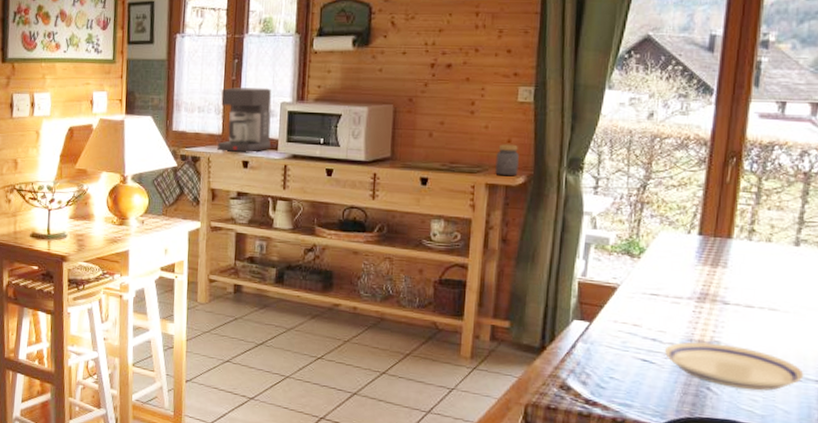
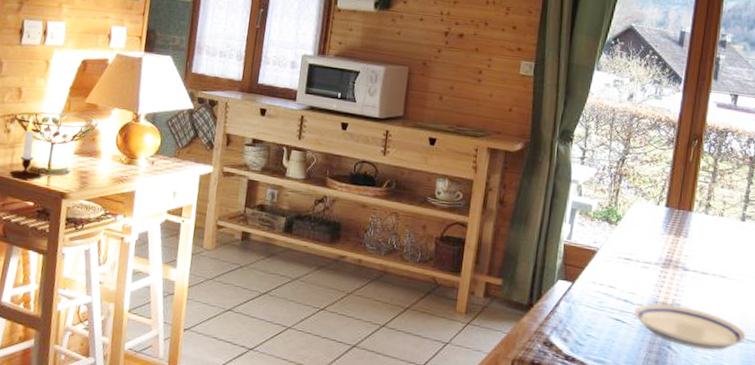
candle: none [14,185,48,246] -> present [9,116,49,180]
coffee maker: present [217,87,272,154] -> none [236,35,295,102]
jar: present [495,144,519,177] -> none [496,112,518,143]

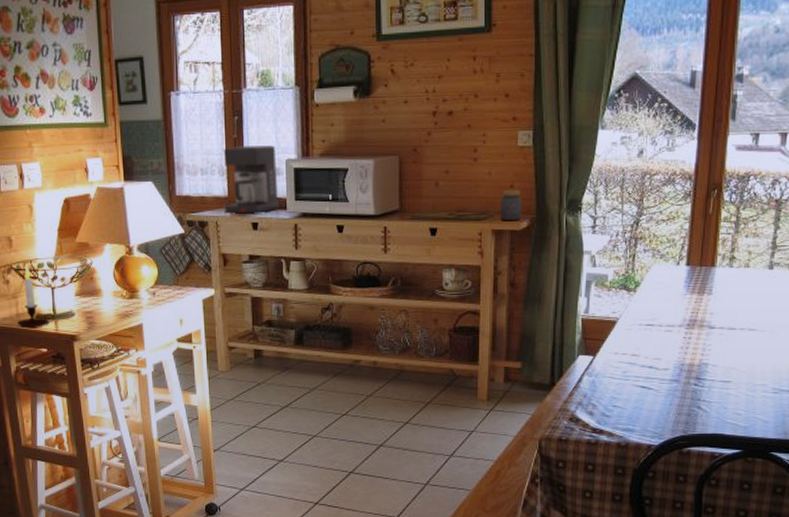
coffee maker: none [236,35,295,102] -> present [224,145,279,215]
jar: none [496,112,518,143] -> present [500,189,522,222]
plate: present [635,303,746,350] -> none [661,365,779,404]

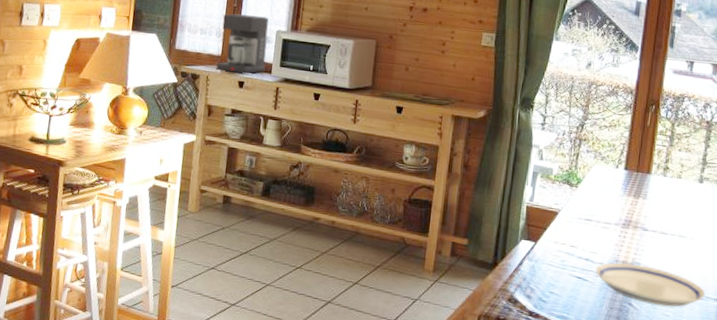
candle: present [17,264,55,328] -> none [12,91,47,149]
jar: present [500,189,522,222] -> none [460,81,481,110]
plate: none [661,365,779,404] -> present [596,262,706,307]

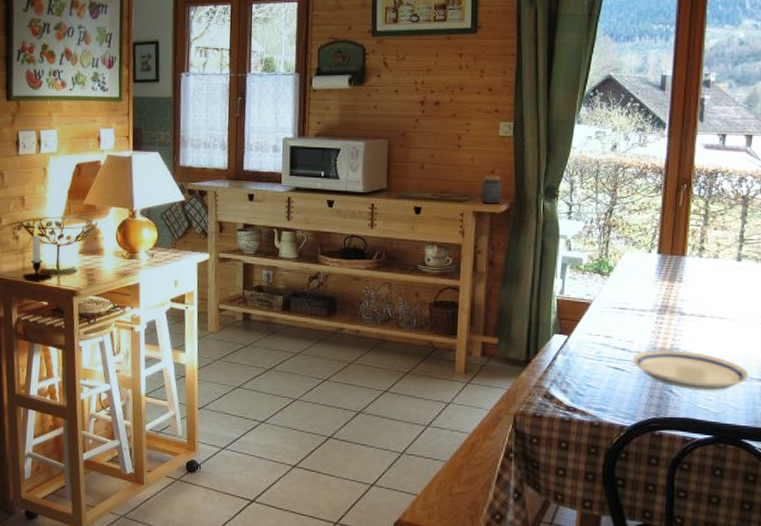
candle: none [12,91,47,149] -> present [22,222,58,281]
coffee maker: present [216,13,269,75] -> none [224,124,275,187]
jar: none [460,81,481,110] -> present [481,175,502,204]

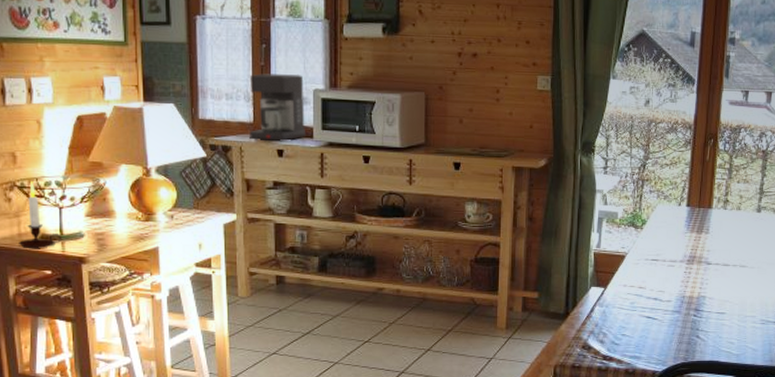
coffee maker: none [224,124,275,187] -> present [249,73,305,142]
jar: present [481,175,502,204] -> none [520,129,540,160]
plate: present [633,349,749,390] -> none [664,298,766,334]

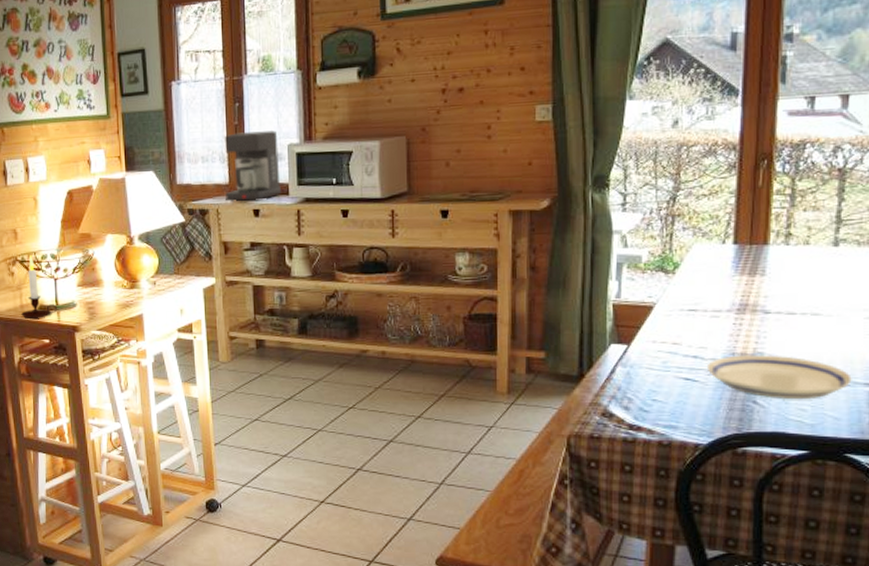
plate: none [664,298,766,334] -> present [708,355,852,398]

